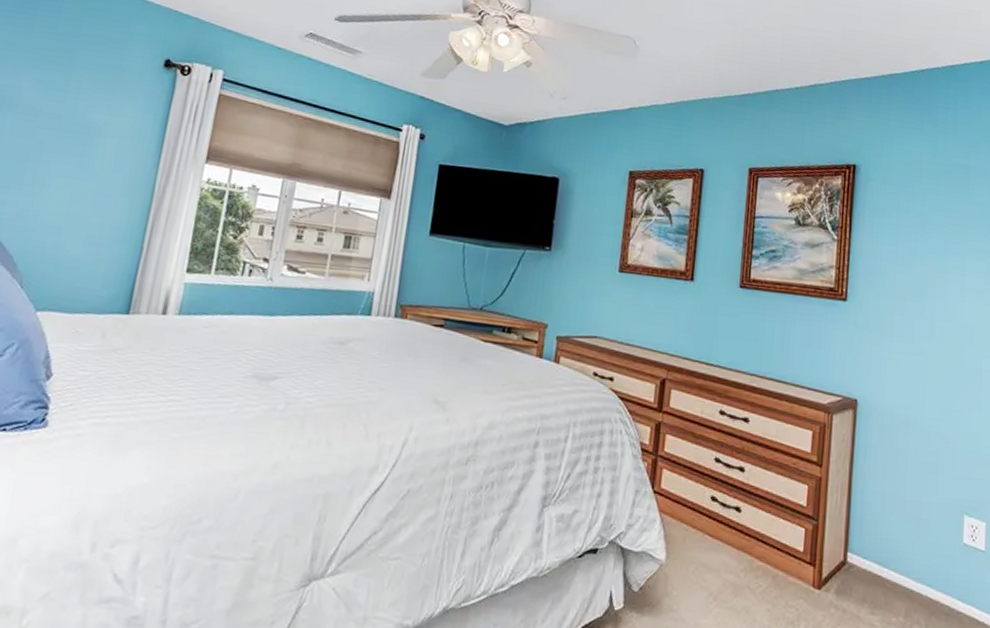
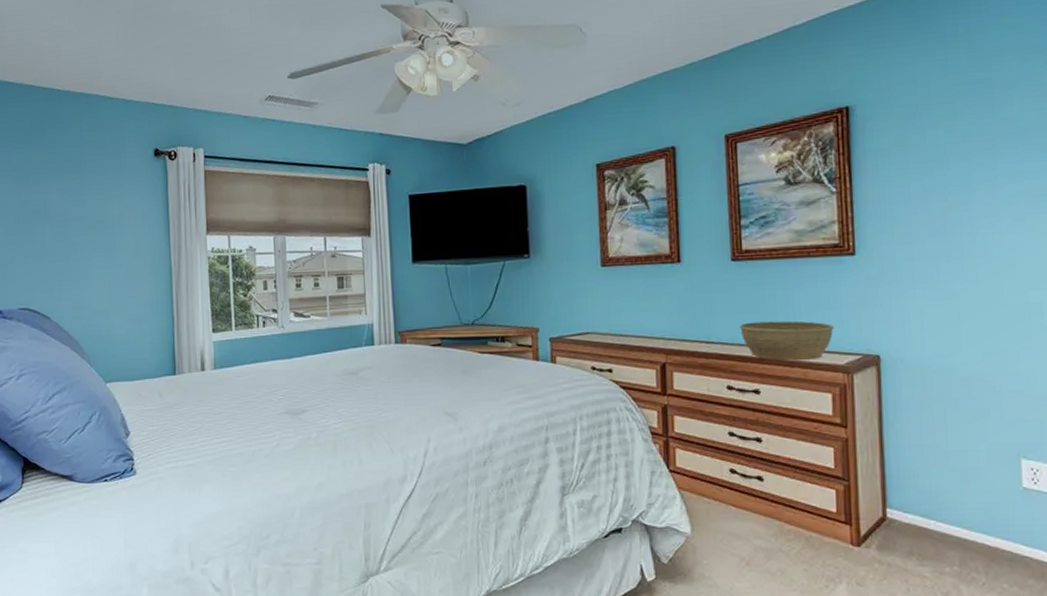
basket: none [739,350,822,395] -> present [740,321,835,360]

